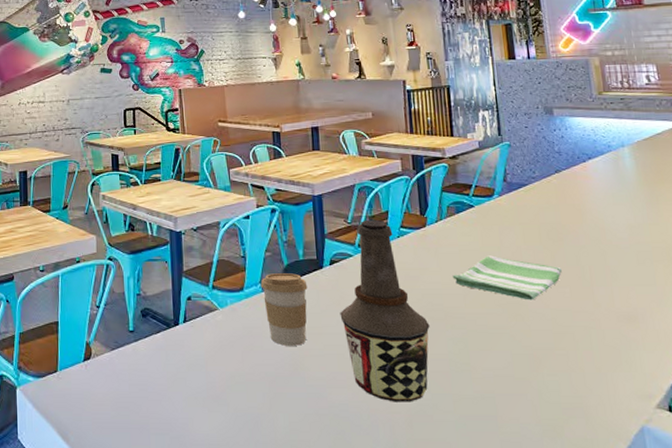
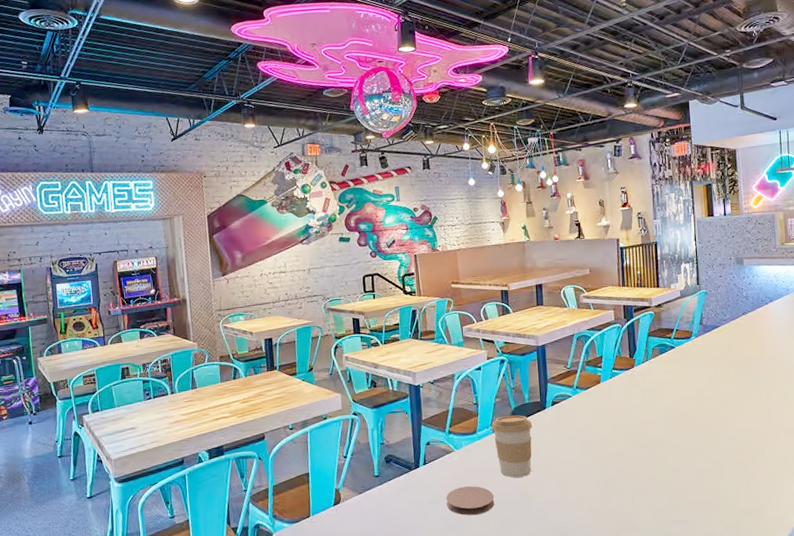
coaster: none [207,351,264,387] -> present [445,486,495,516]
bottle: present [340,220,430,402] -> none [560,364,636,517]
dish towel: present [452,255,562,300] -> none [655,388,745,424]

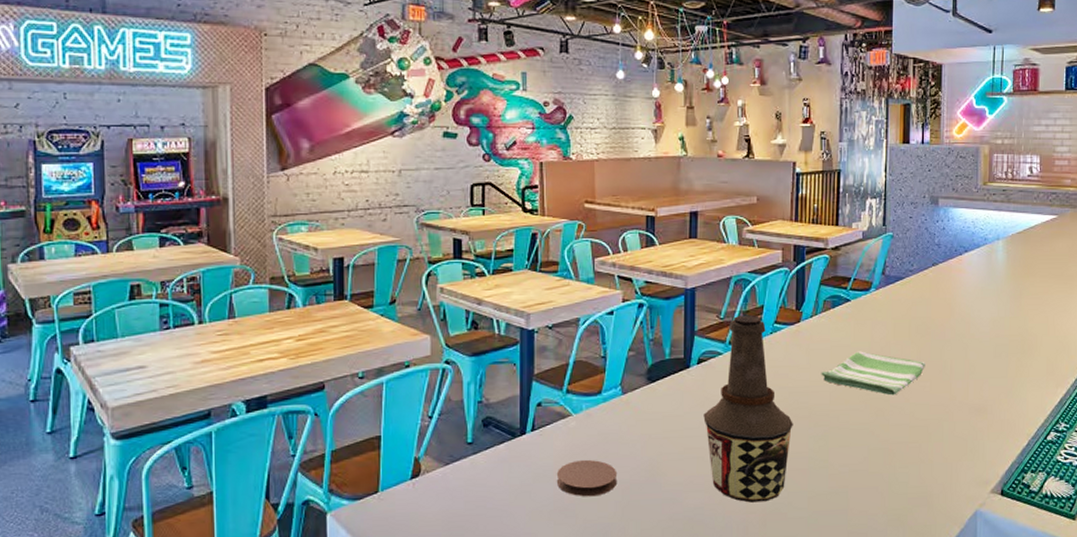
coffee cup: present [491,415,533,478] -> none [620,374,672,451]
bottle: none [560,364,636,517] -> present [703,316,793,503]
dish towel: none [655,388,745,424] -> present [821,351,925,396]

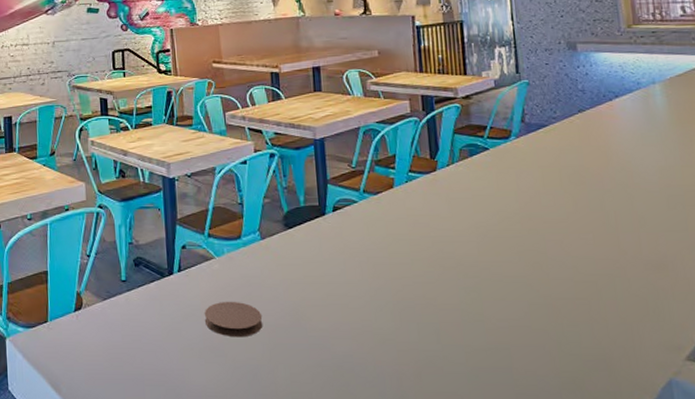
bottle: present [703,316,793,503] -> none [344,165,440,354]
dish towel: present [821,351,925,396] -> none [465,200,585,248]

